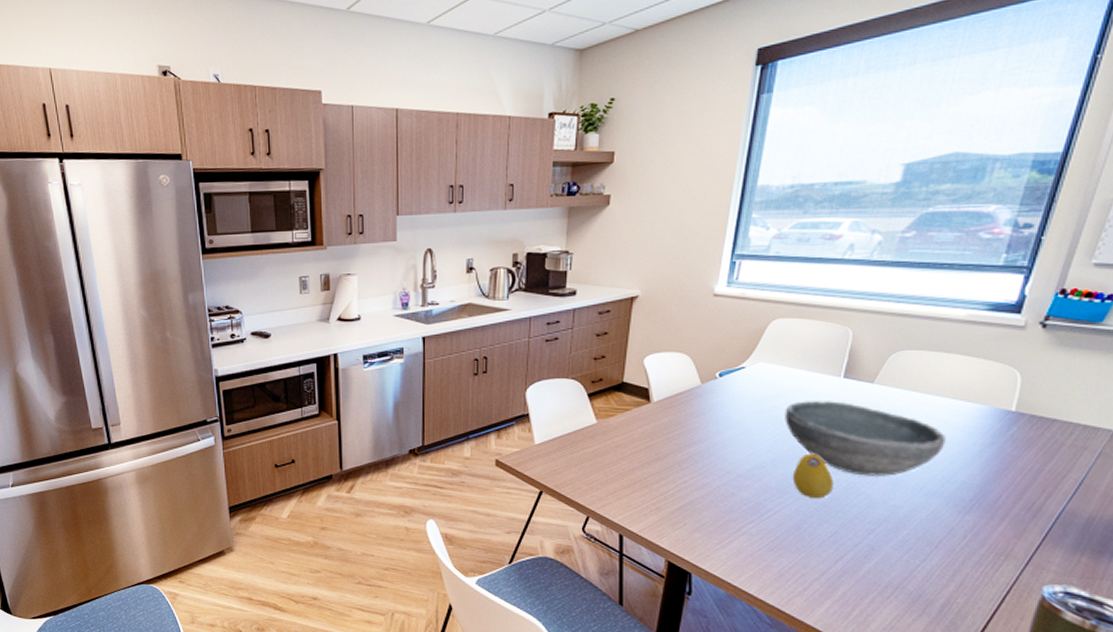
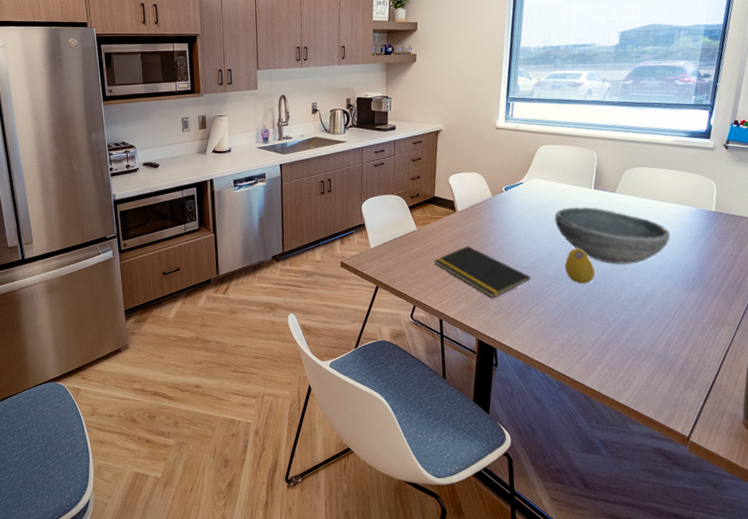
notepad: none [617,446,745,511] -> present [434,246,531,298]

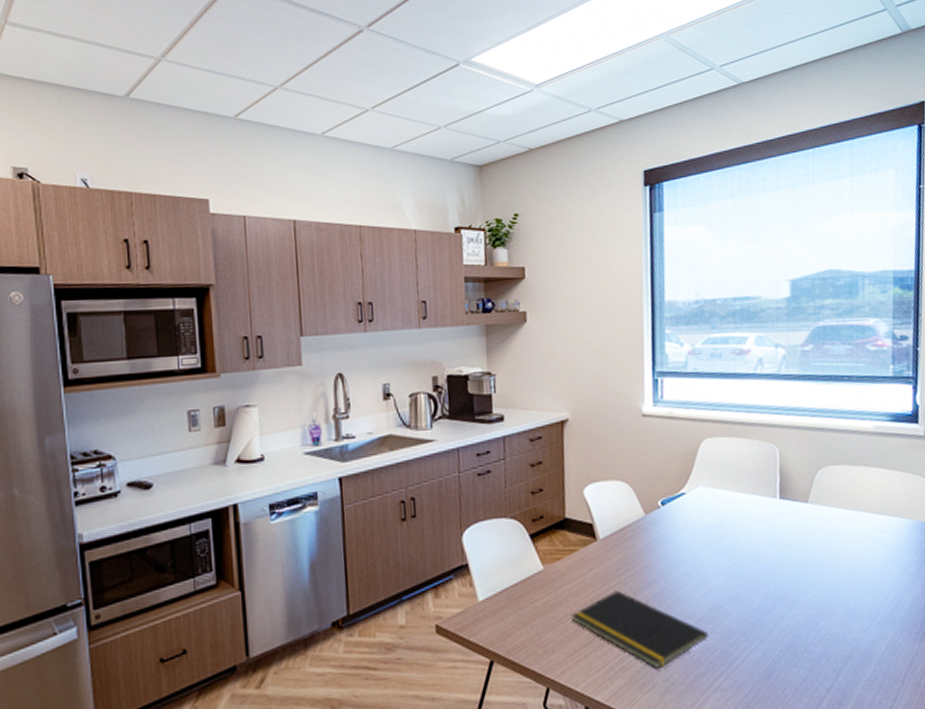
bowl: present [554,207,670,264] -> none [731,525,886,608]
fruit: present [564,248,595,284] -> none [751,585,794,639]

